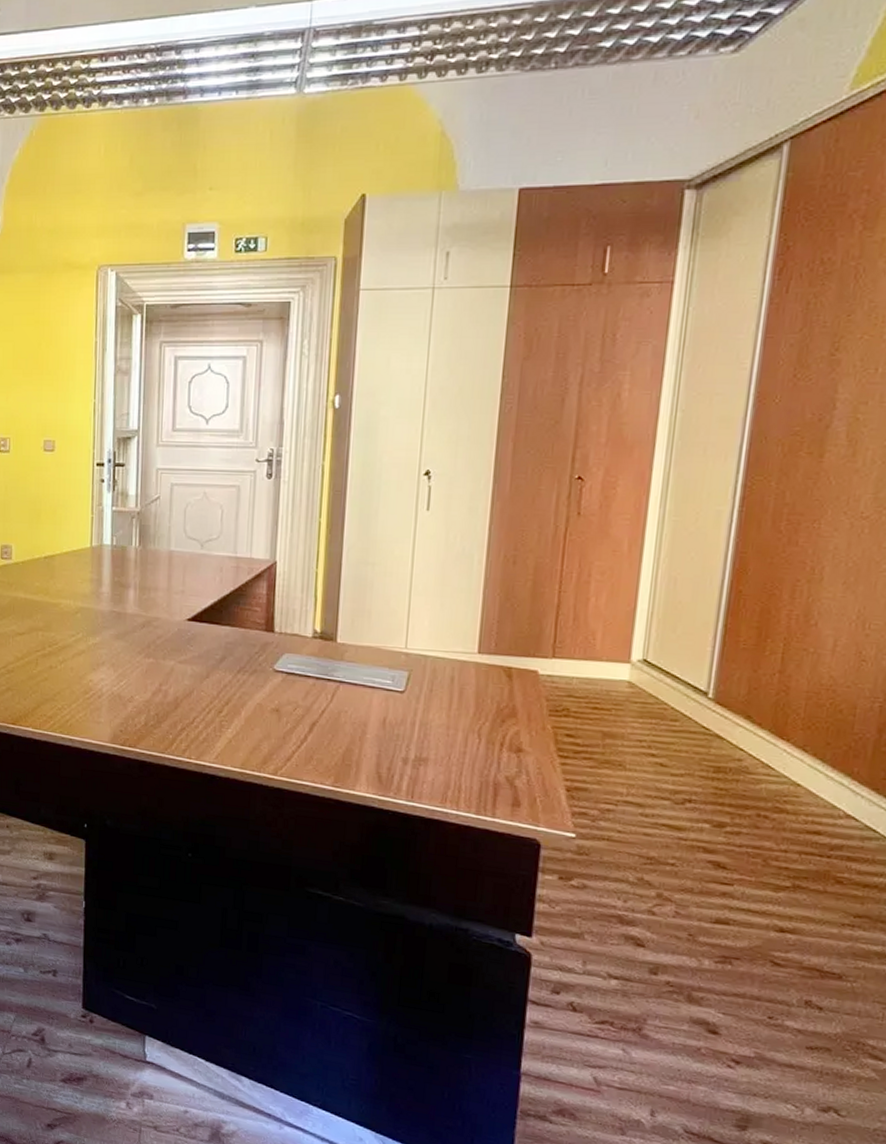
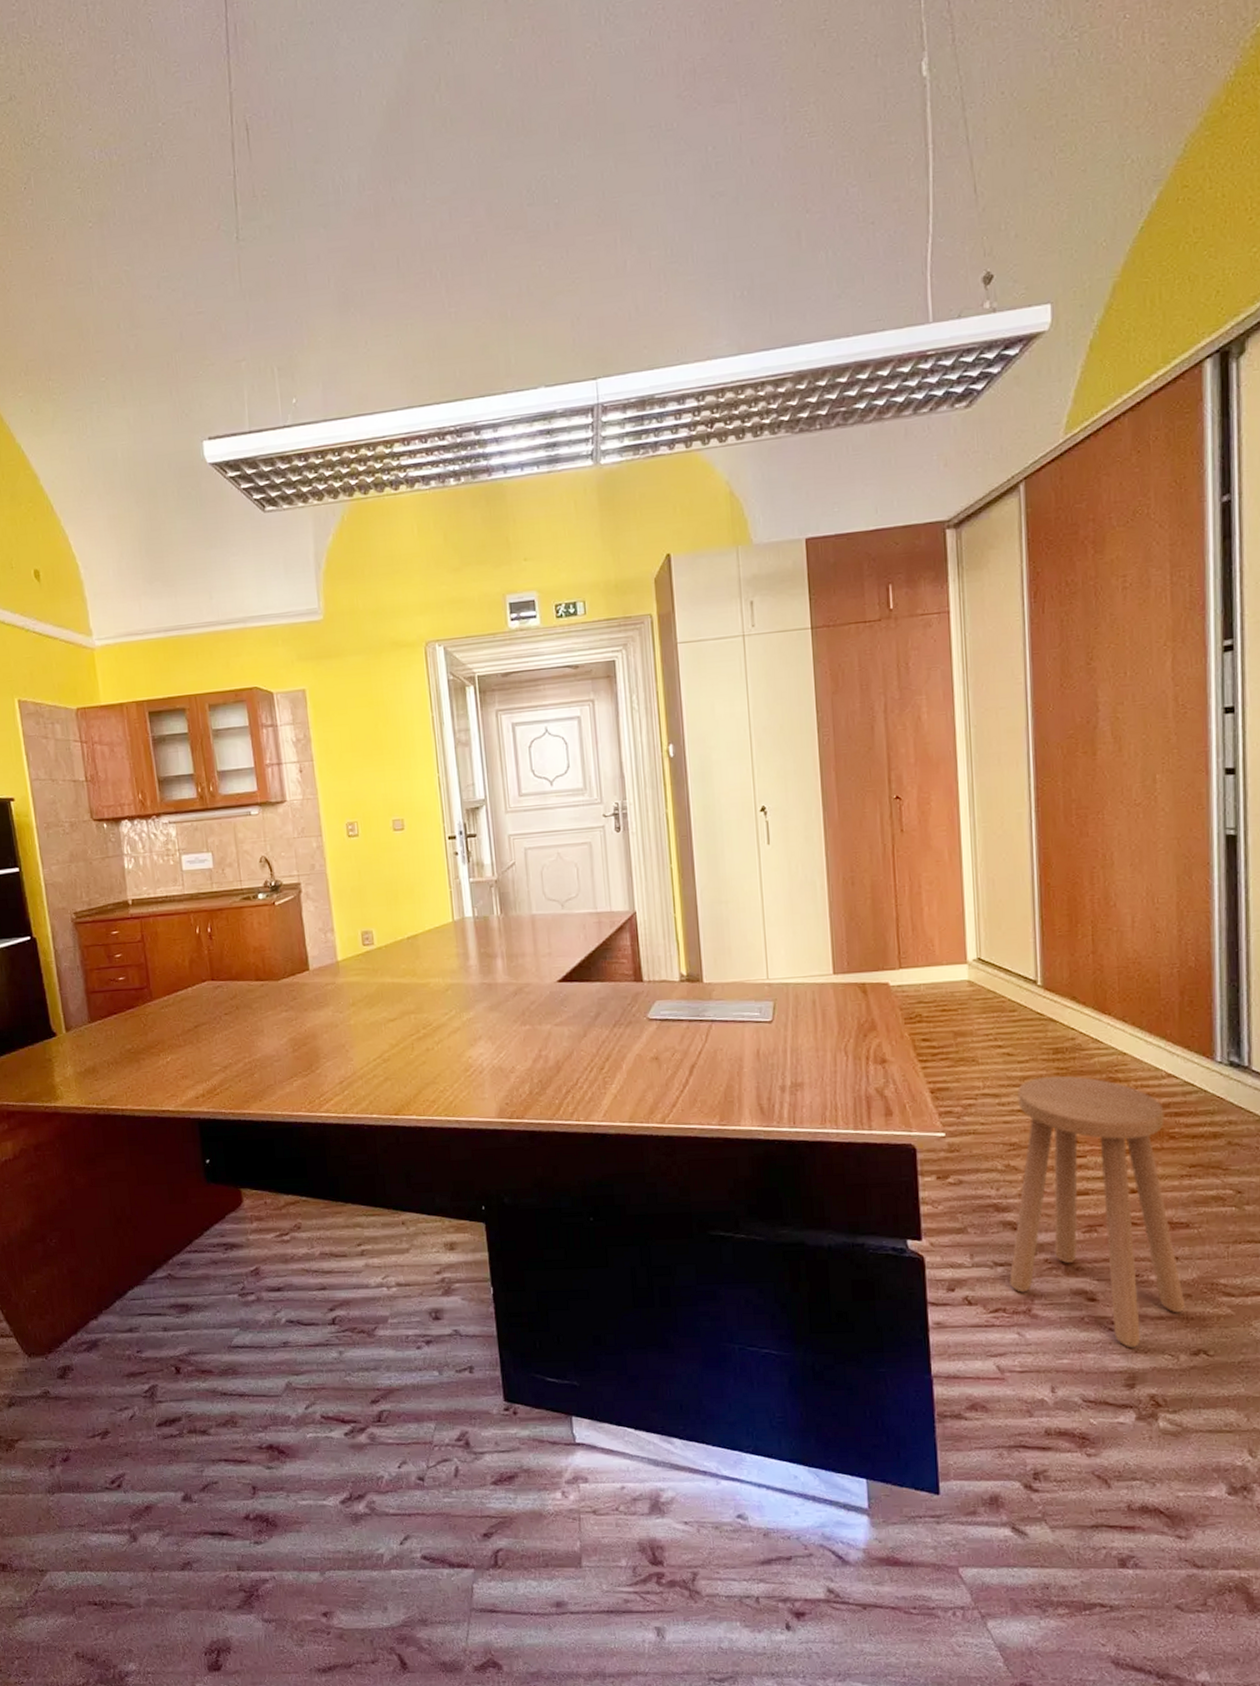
stool: none [622,794,835,1090] -> present [1009,1076,1186,1348]

